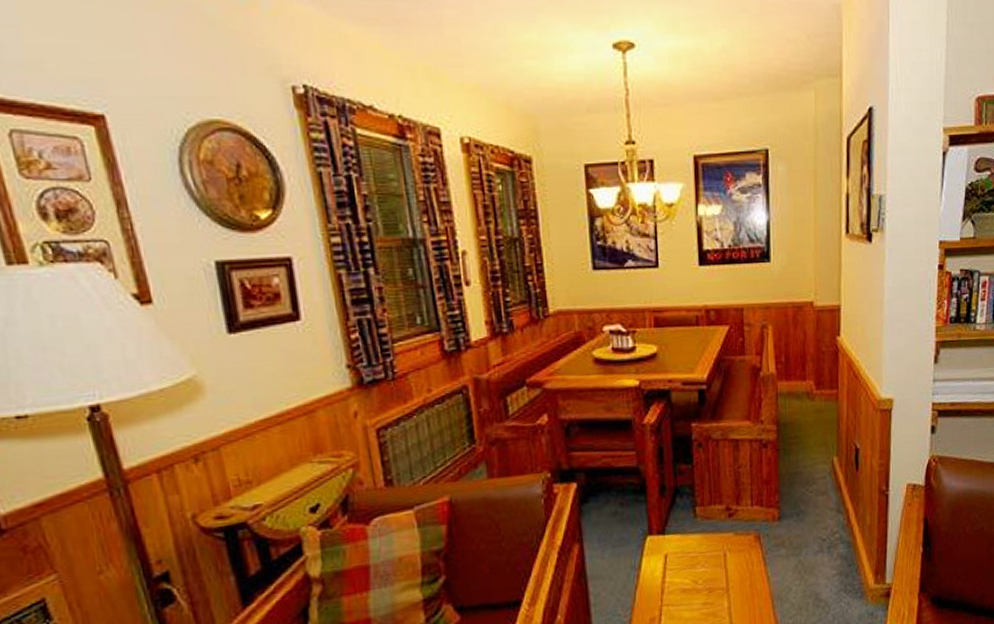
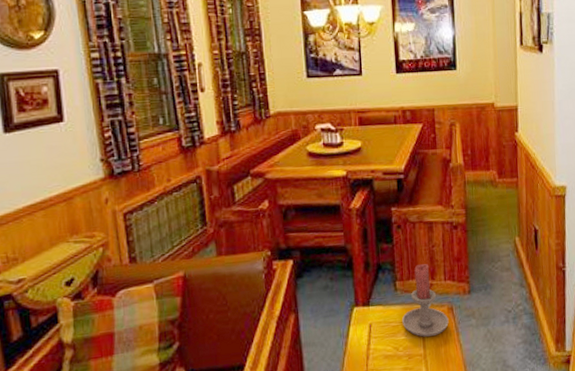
candle holder: none [702,487,755,569] -> present [402,264,449,337]

